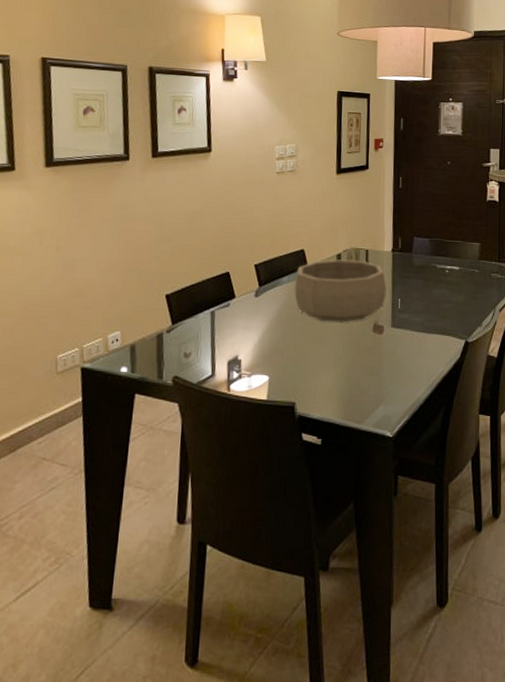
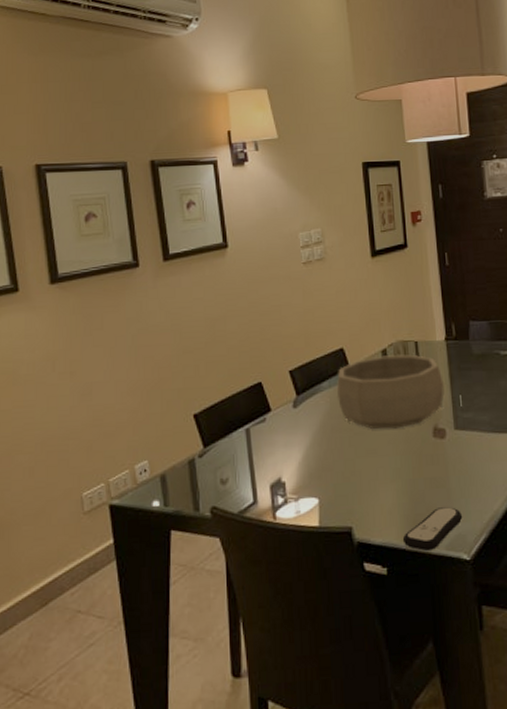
remote control: none [337,392,390,427] -> present [402,507,463,551]

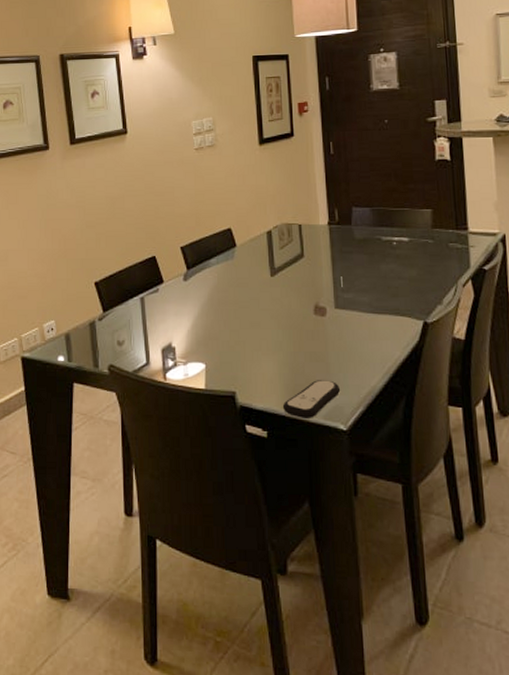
decorative bowl: present [337,354,445,430] -> none [224,236,326,305]

